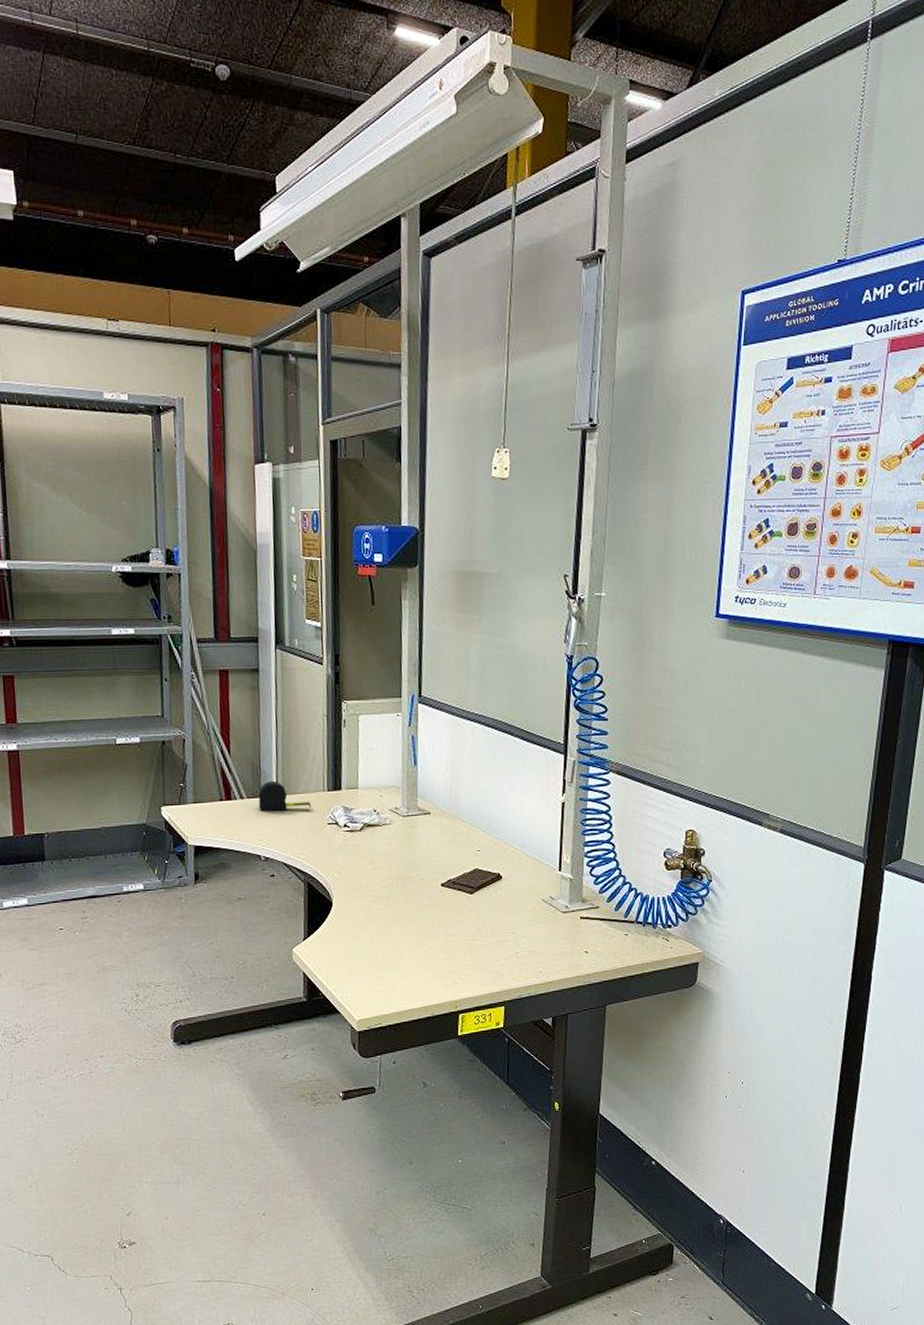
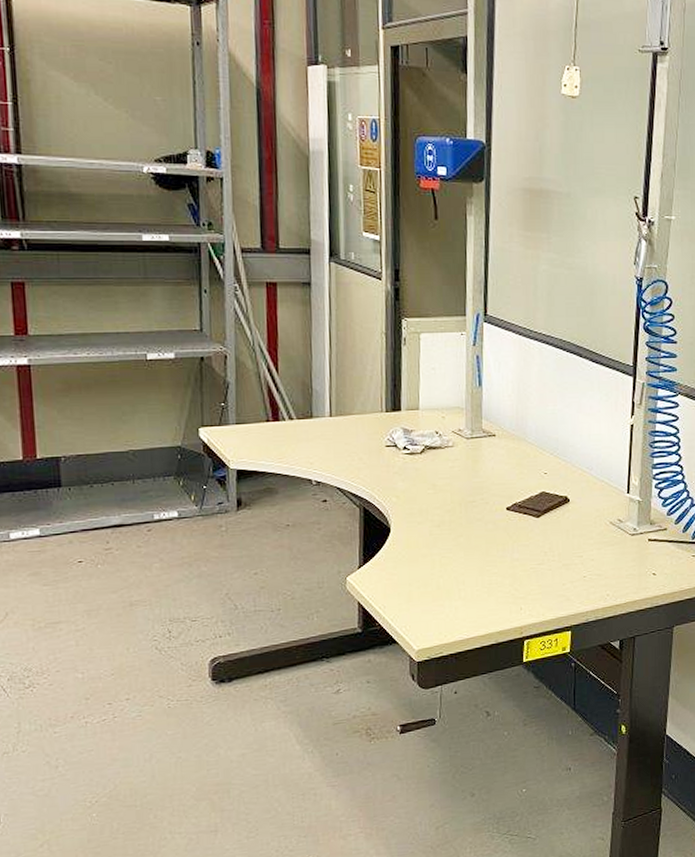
tape measure: present [258,780,311,811] -> none [309,401,367,433]

